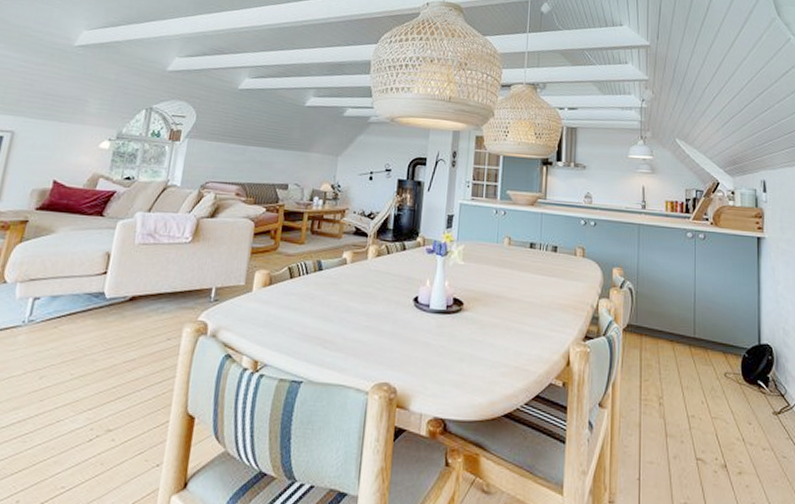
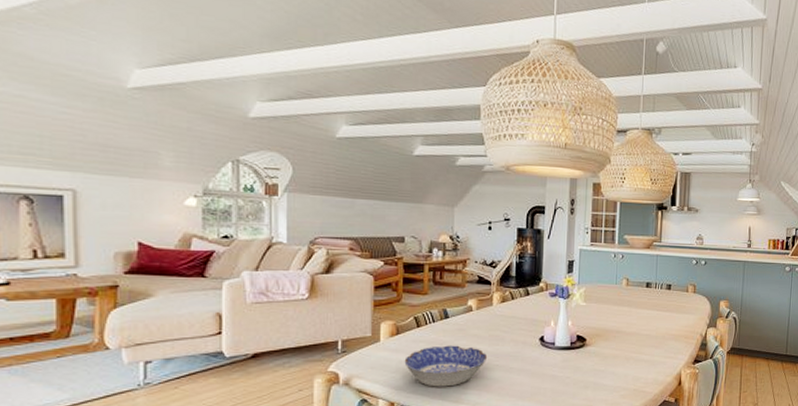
bowl: none [273,300,357,347] -> present [404,345,487,387]

